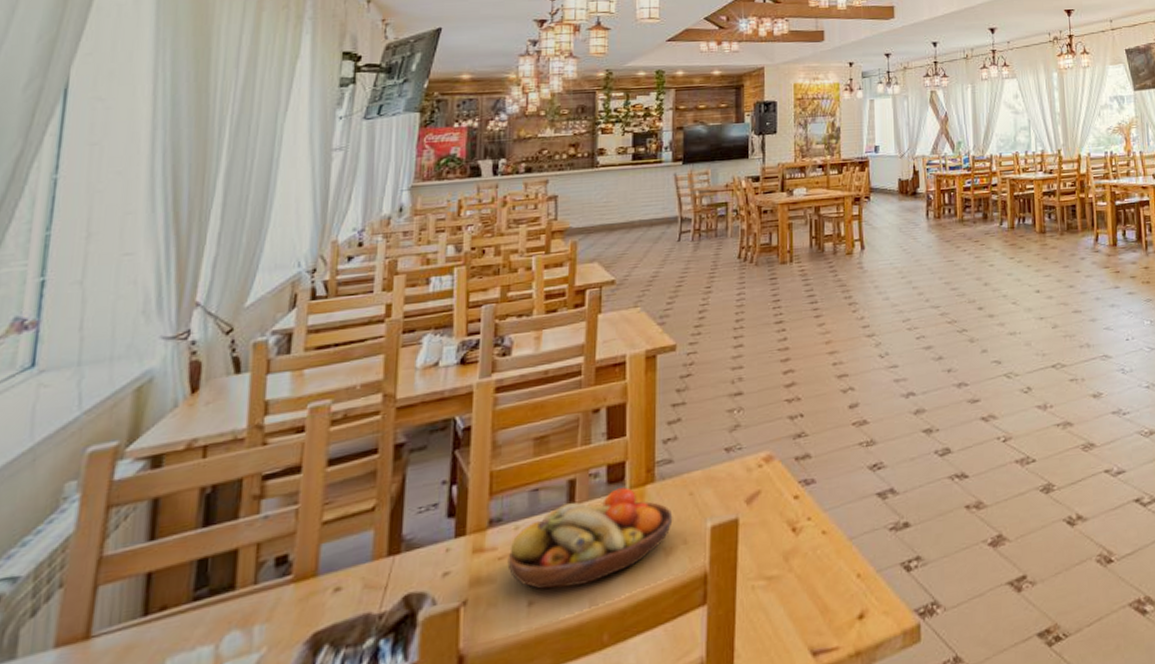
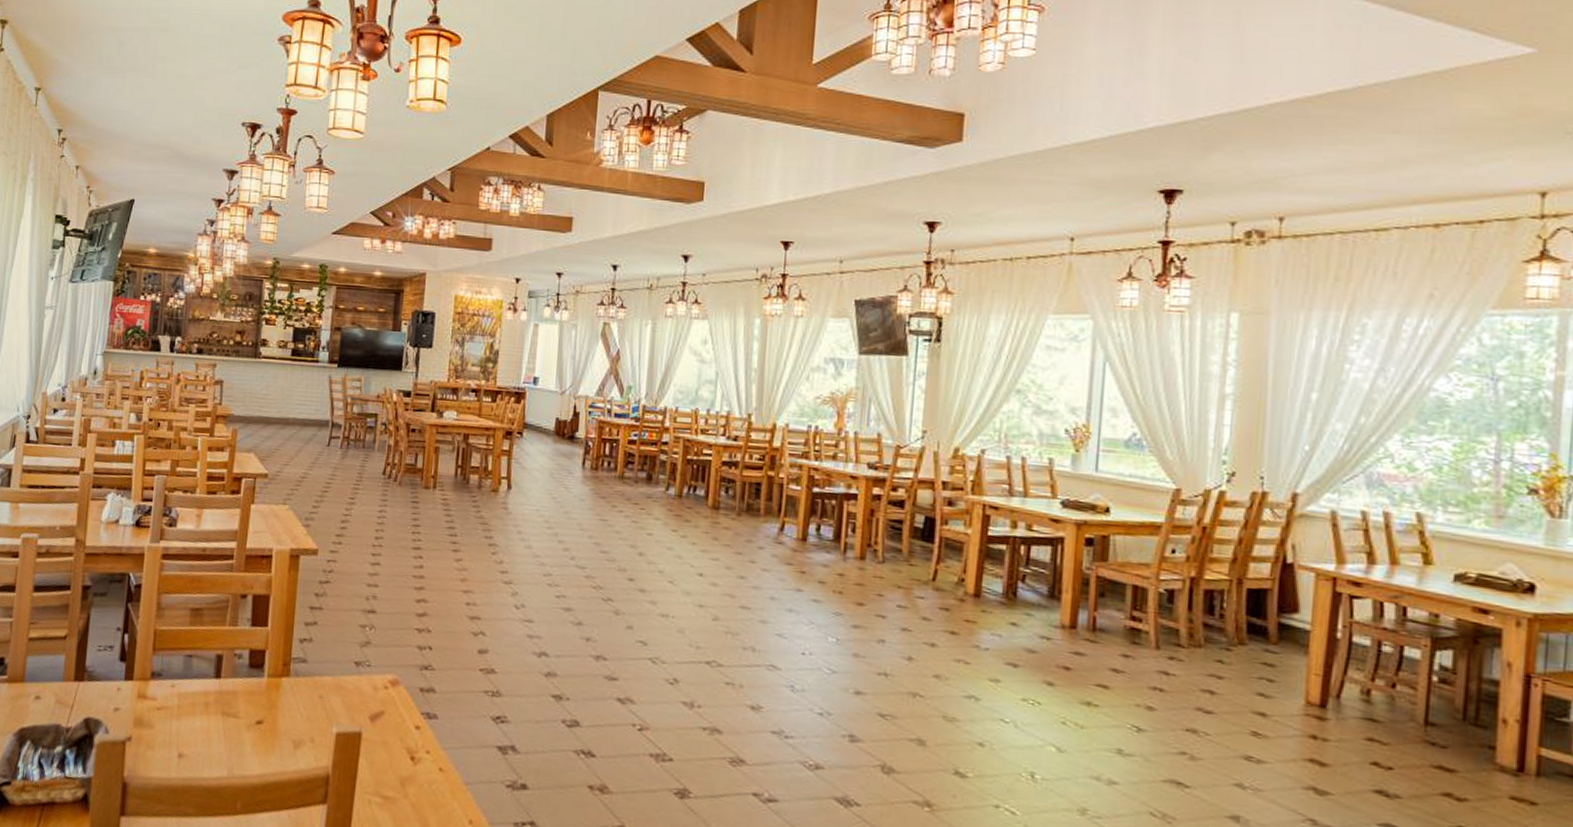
fruit bowl: present [507,487,673,590] -> none [164,673,303,753]

